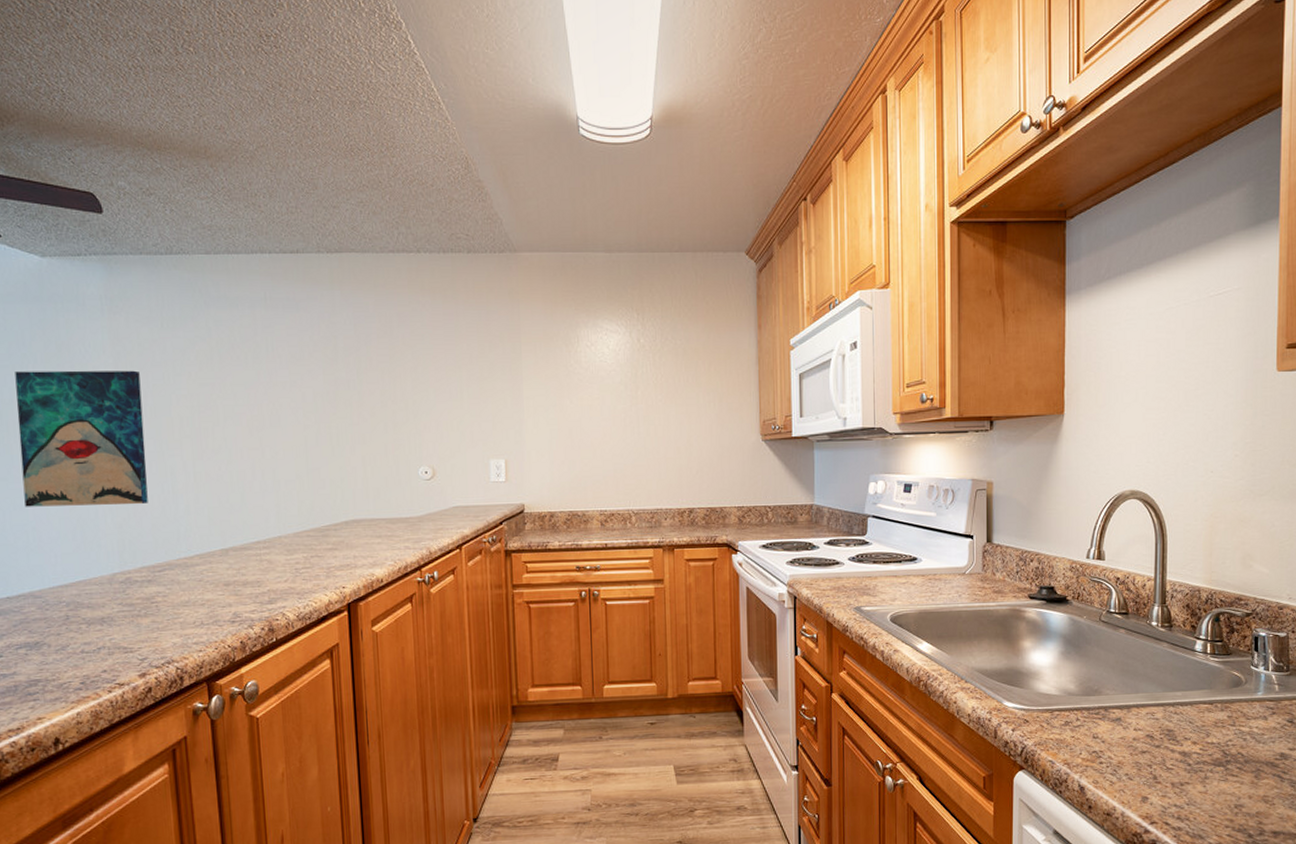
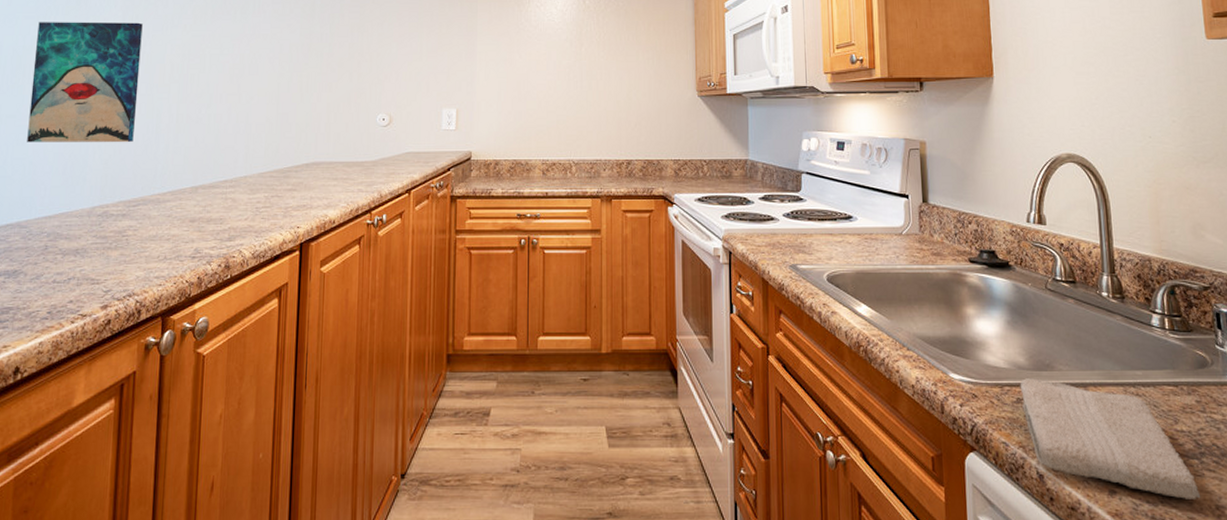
washcloth: none [1068,703,1222,801] -> present [1020,378,1200,499]

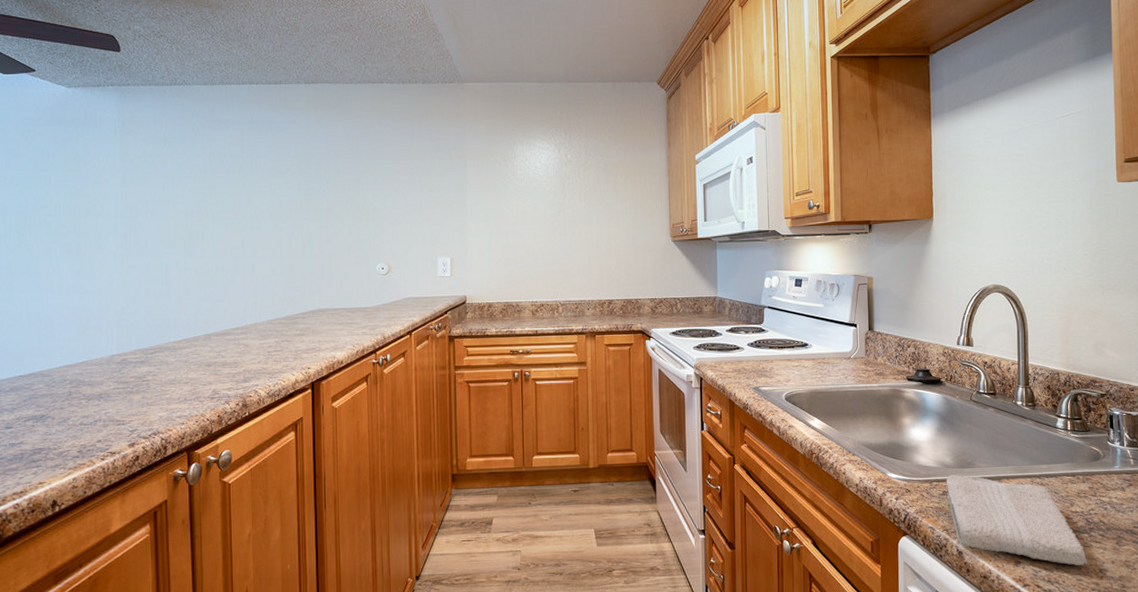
wall art: present [27,21,143,143] -> none [39,181,145,298]

